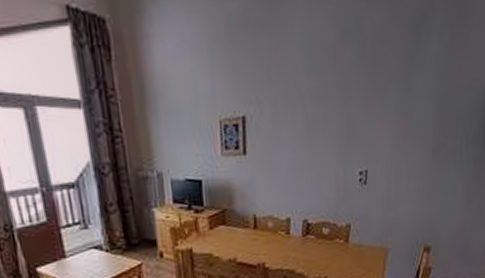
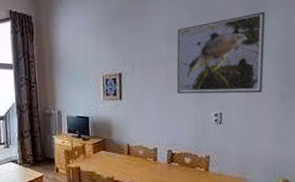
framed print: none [316,33,428,147] -> present [176,11,266,94]

